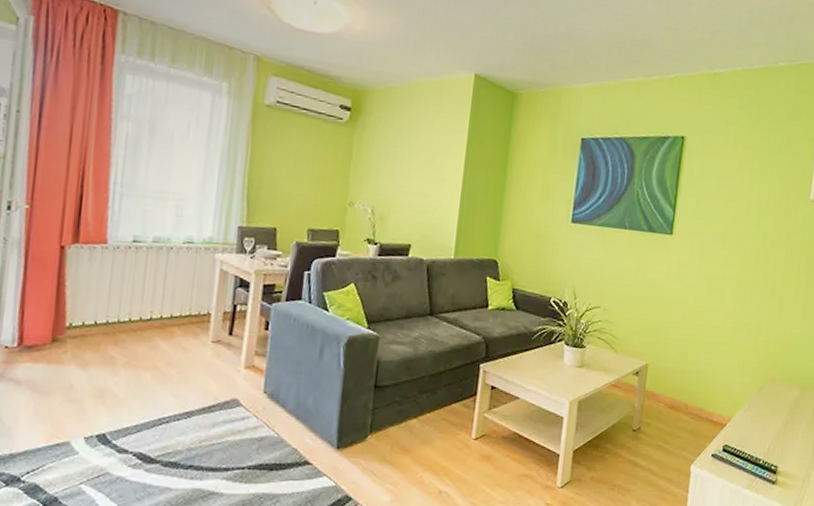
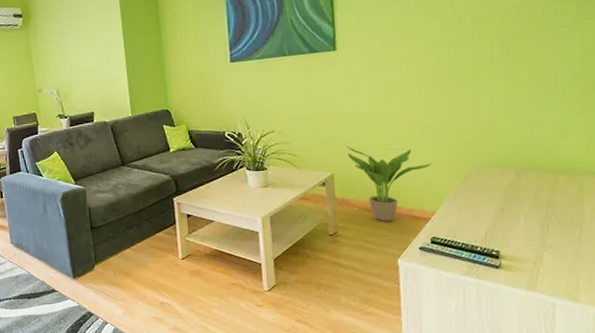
potted plant: none [663,333,736,422] -> present [344,143,432,221]

